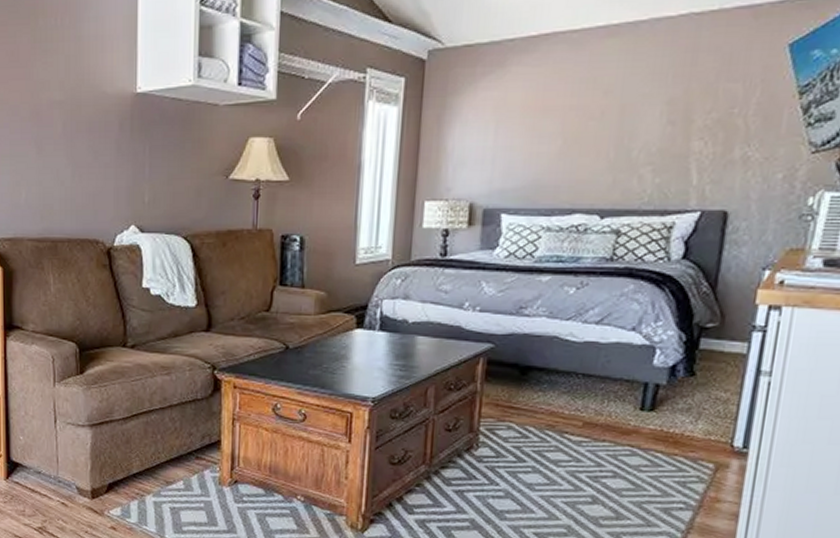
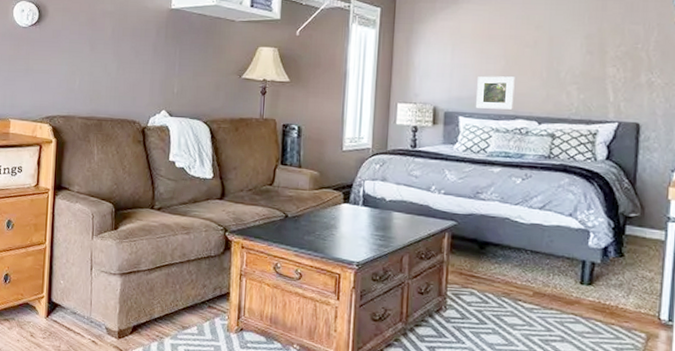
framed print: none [523,159,574,202] -> present [476,76,515,110]

